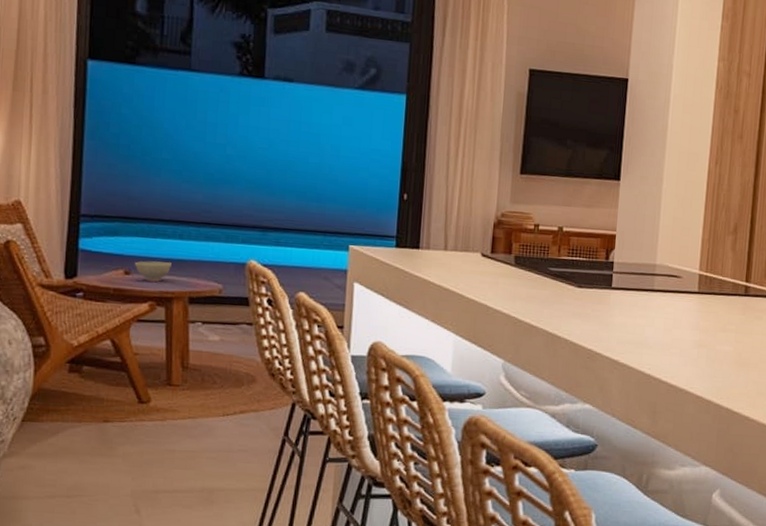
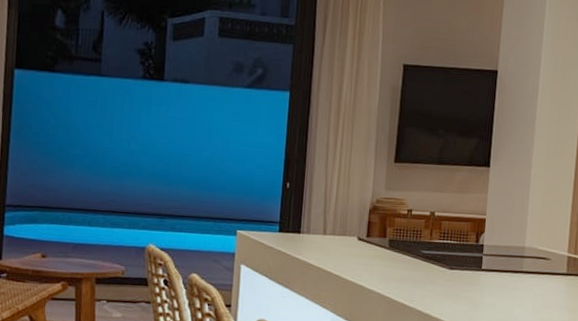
bowl: present [134,261,172,282] -> none [50,245,81,264]

